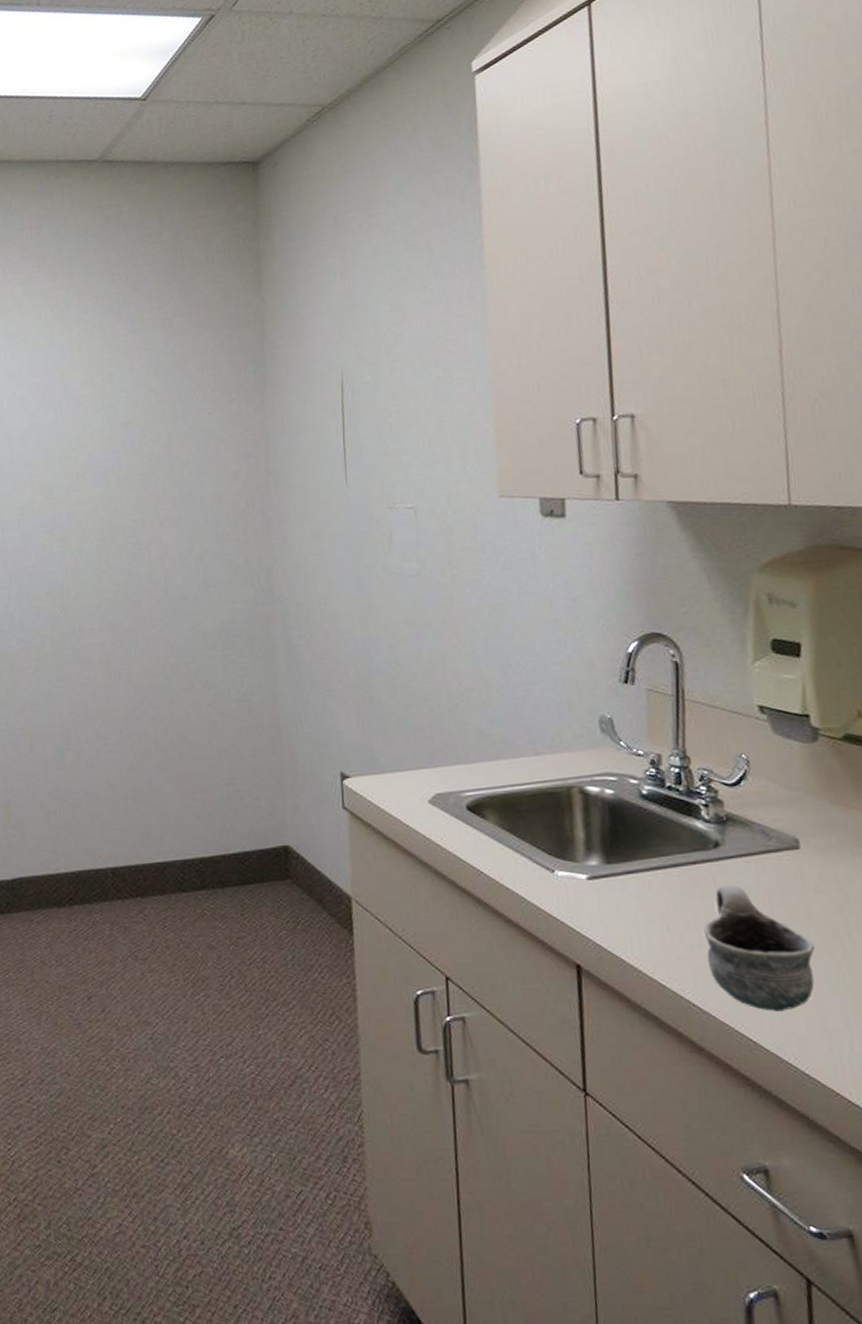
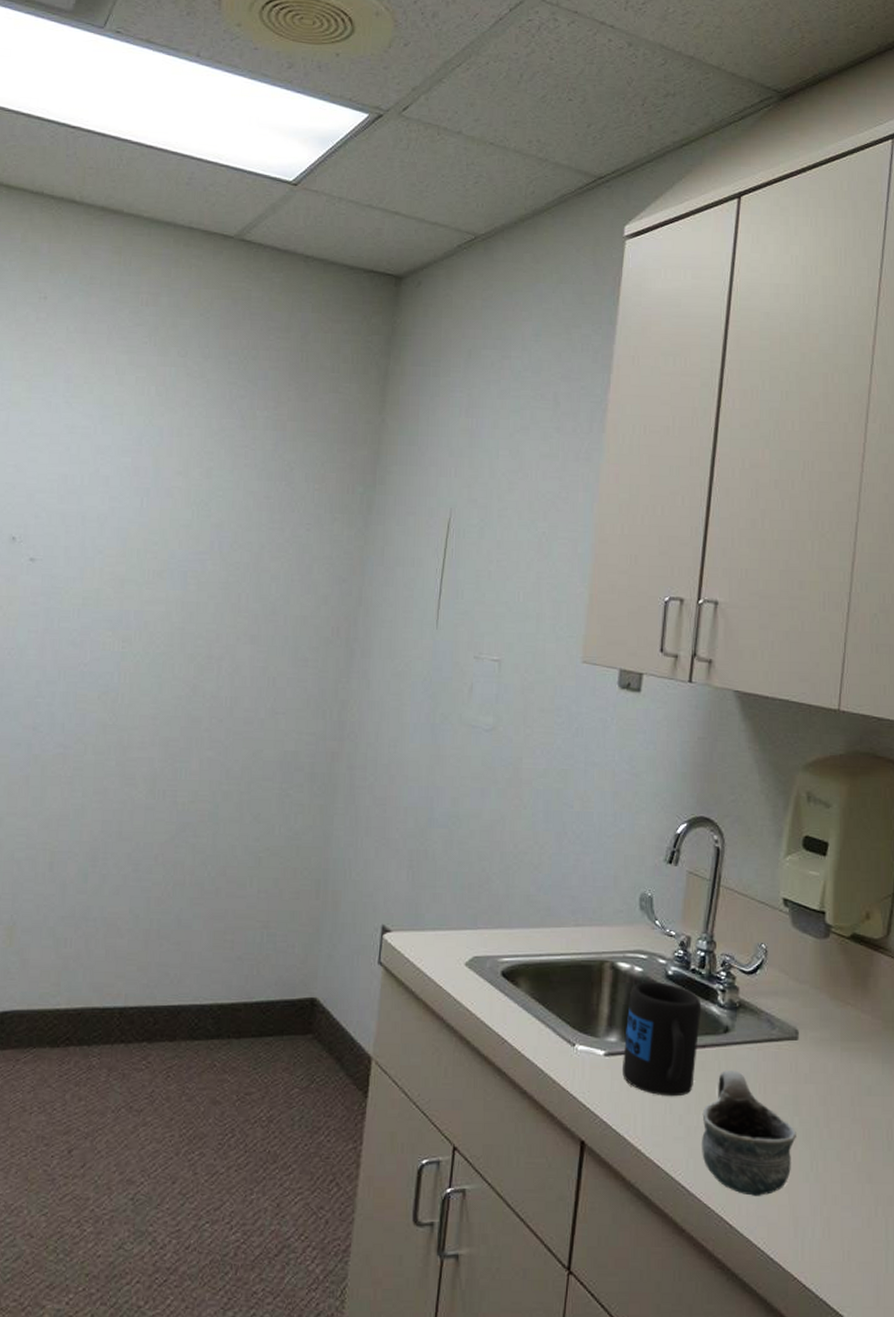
mug: none [604,802,689,916] -> present [623,982,702,1097]

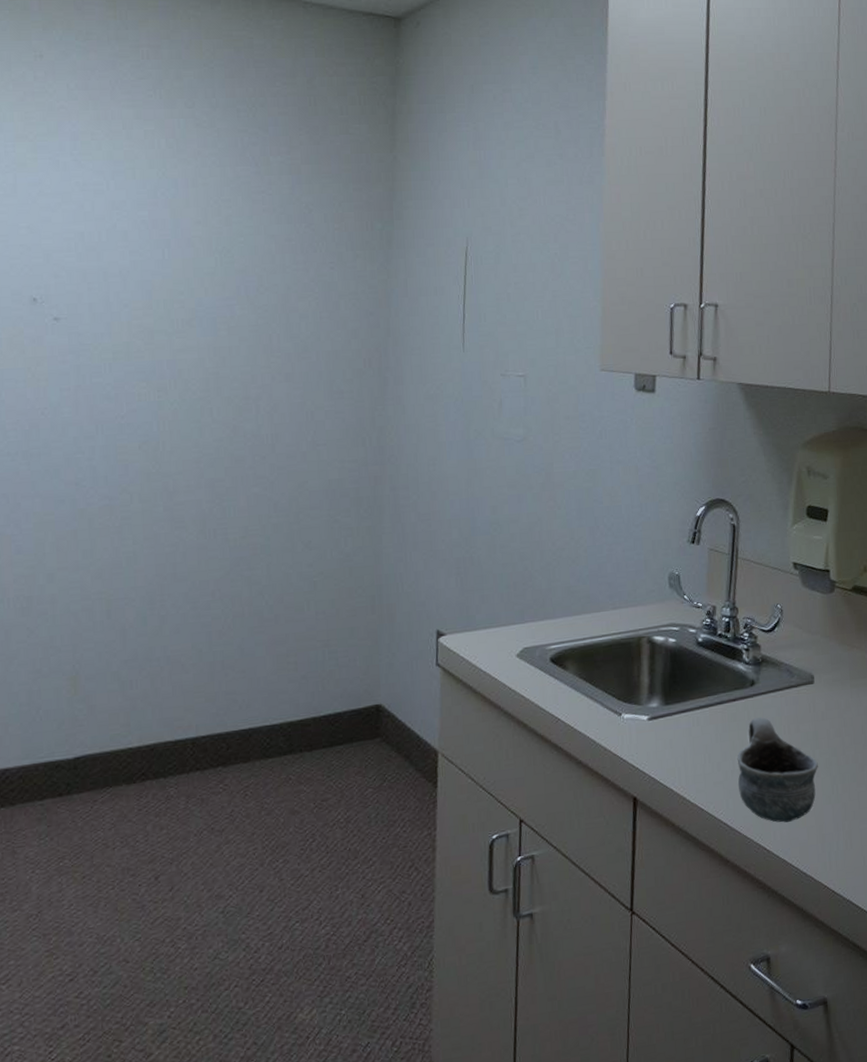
mug: present [623,982,702,1097] -> none [664,649,730,748]

